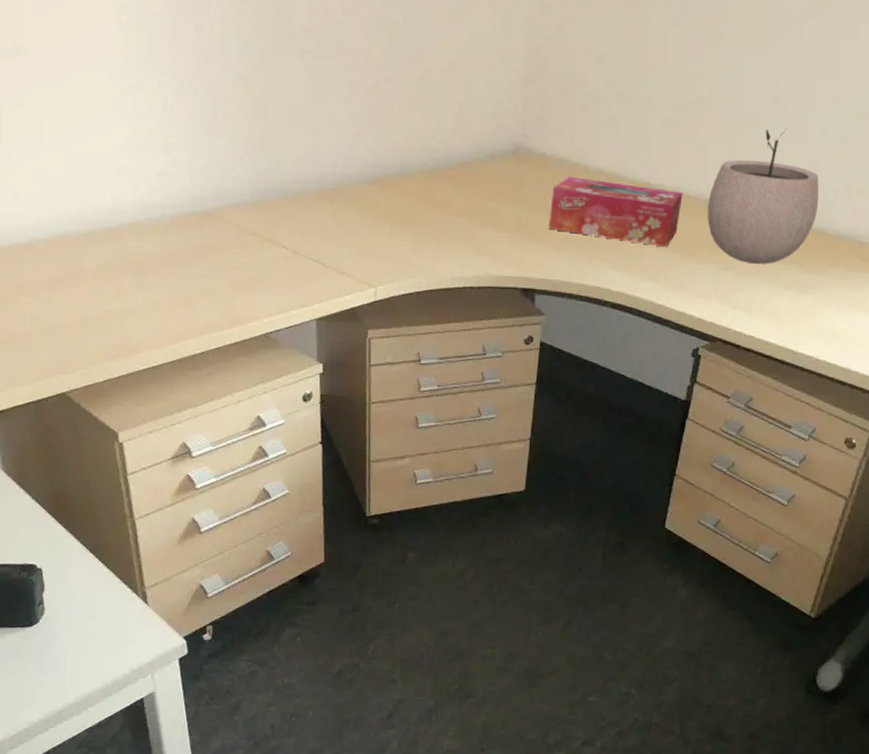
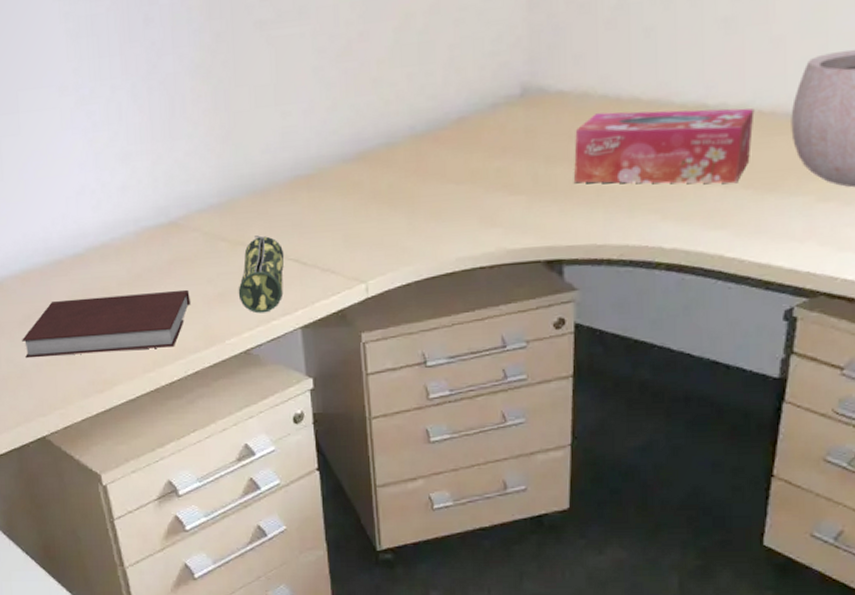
notebook: none [49,268,218,323] -> present [22,289,190,359]
pencil case: none [262,234,307,303] -> present [238,235,285,314]

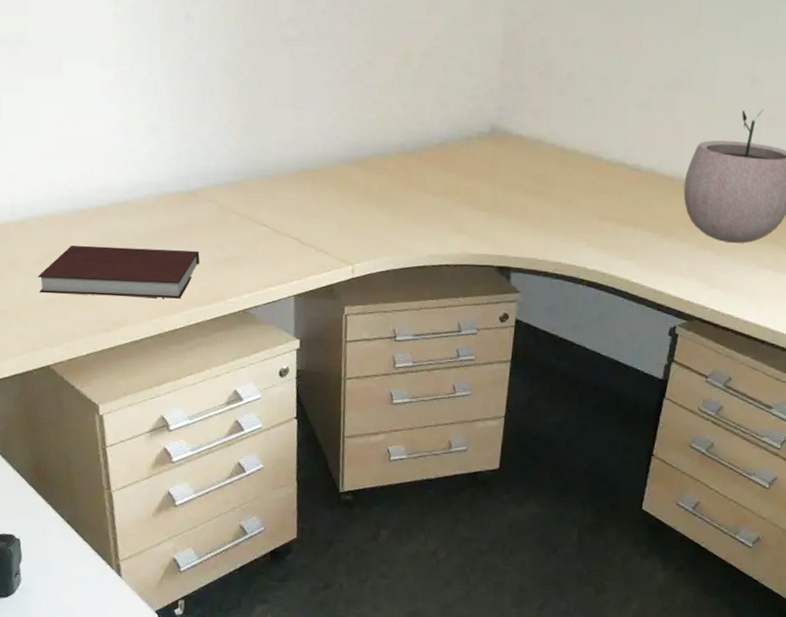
pencil case: present [238,235,285,314] -> none [242,213,286,280]
tissue box: present [574,108,755,184] -> none [525,157,659,227]

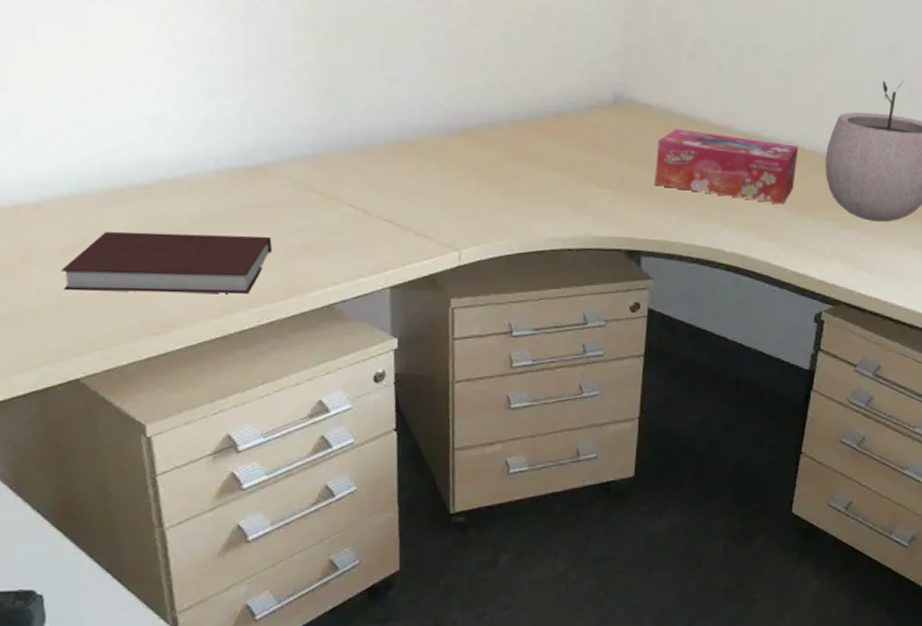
tissue box: none [525,157,659,227] -> present [655,129,799,205]

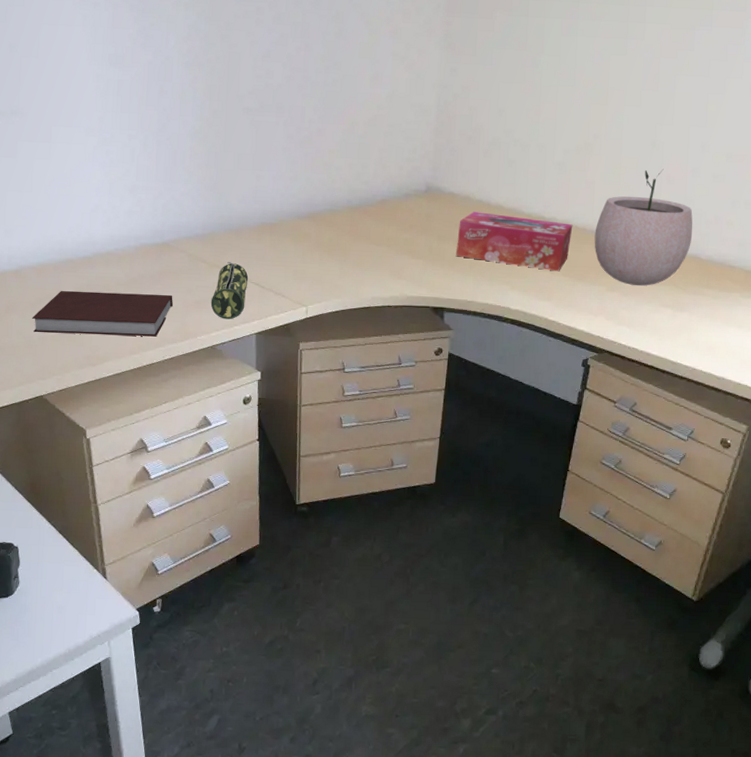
pencil case: none [326,192,379,269] -> present [210,262,249,320]

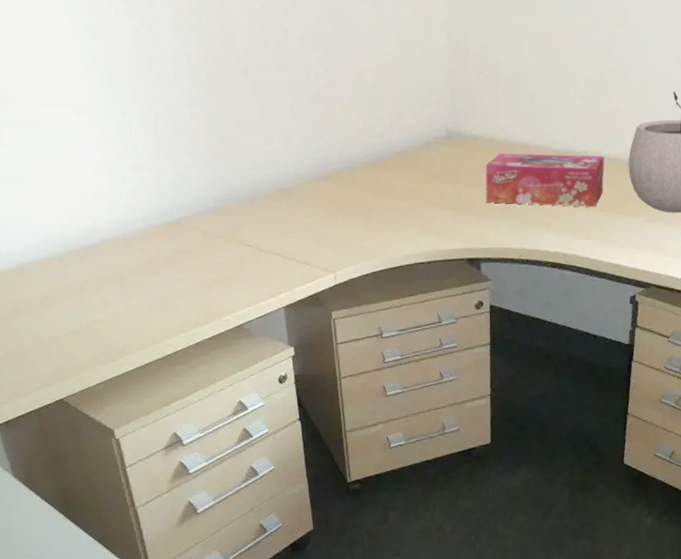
notebook: present [32,290,173,337] -> none [41,276,192,333]
pencil case: present [210,262,249,320] -> none [232,234,270,296]

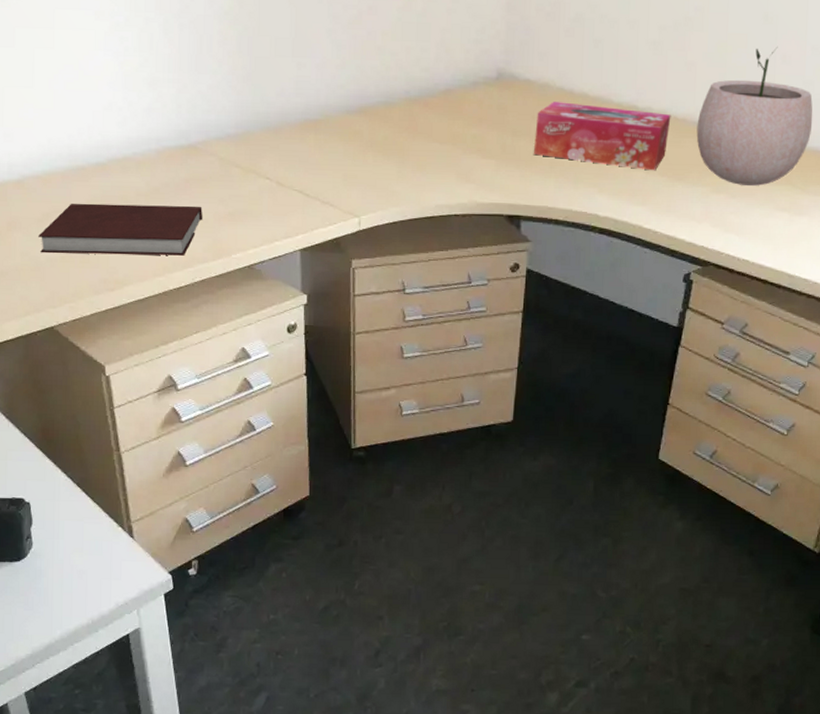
notebook: none [41,276,192,333] -> present [38,203,202,256]

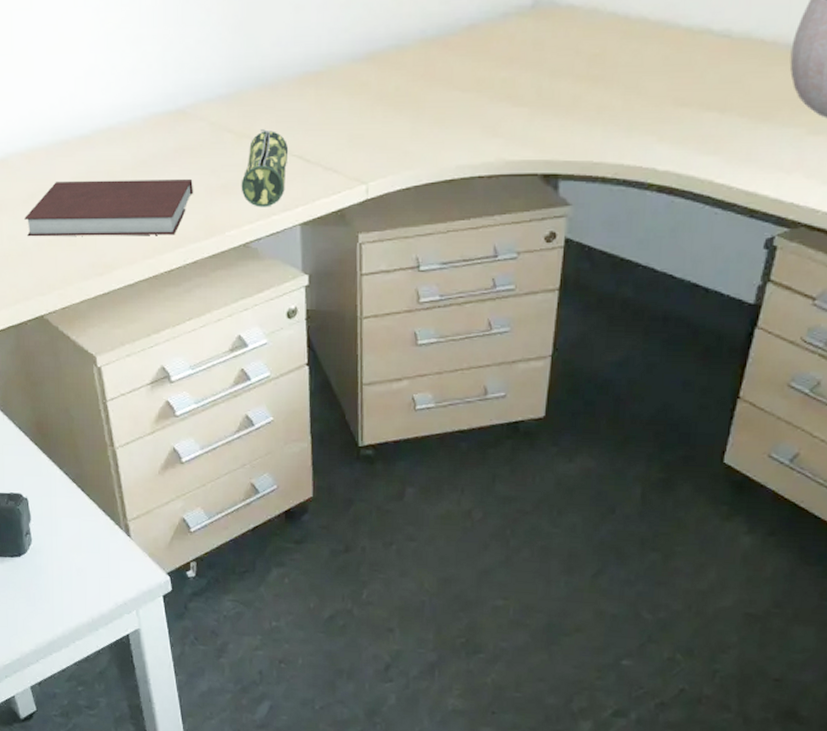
pencil case: none [246,166,290,234] -> present [241,129,289,207]
tissue box: present [534,102,671,171] -> none [577,30,757,111]

